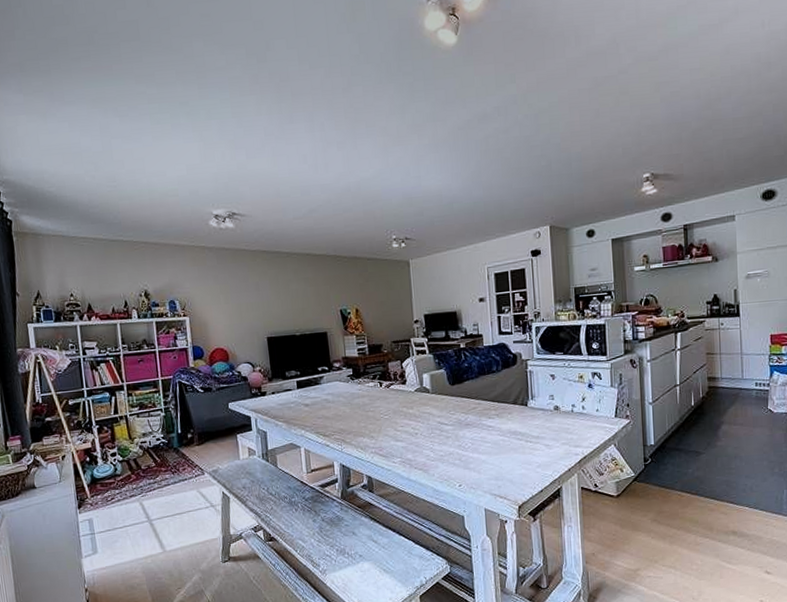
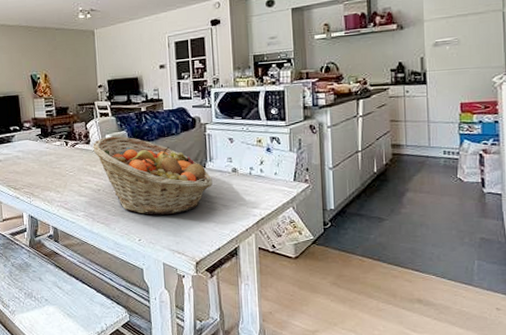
fruit basket: none [409,374,535,459] -> present [93,136,213,215]

